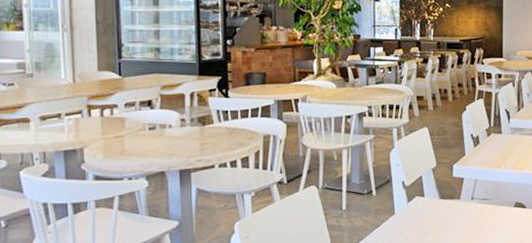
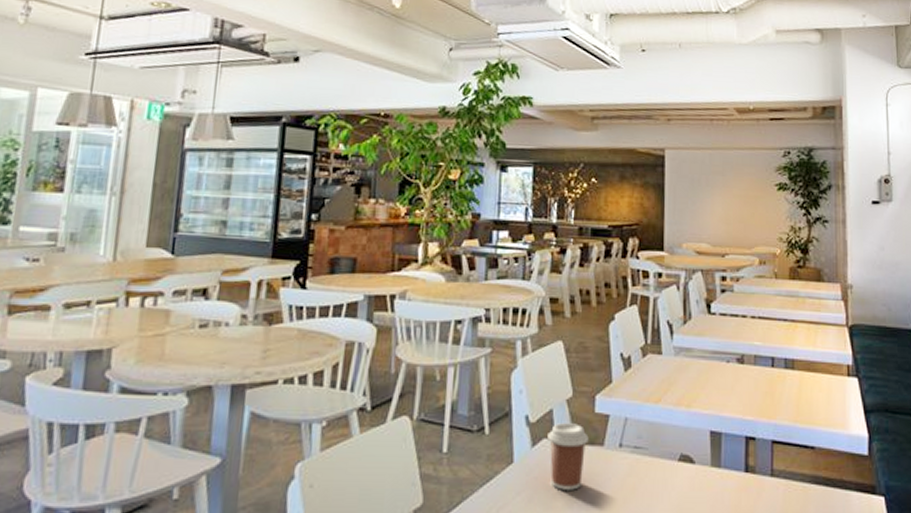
coffee cup: none [419,185,449,231] -> present [547,423,589,490]

